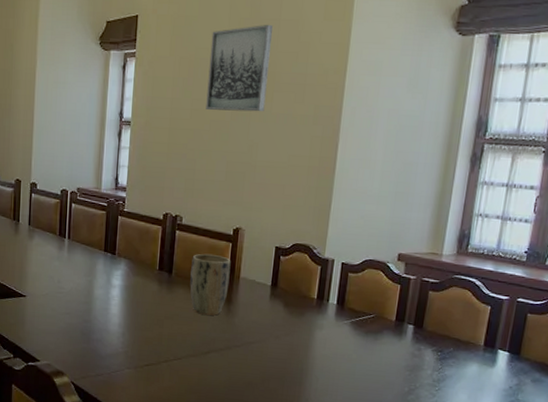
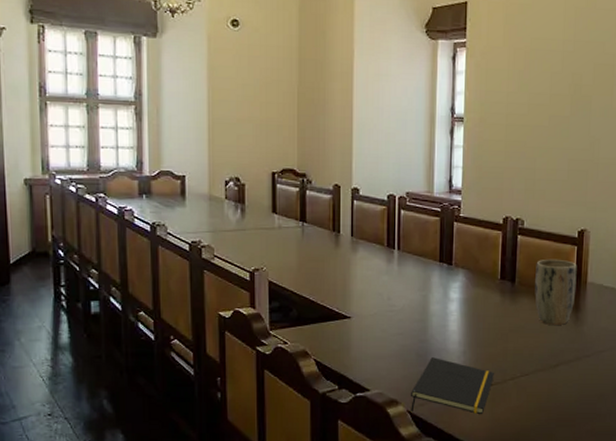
notepad: none [74,336,151,391] -> present [411,357,495,414]
wall art: present [206,25,273,112] -> none [544,15,609,107]

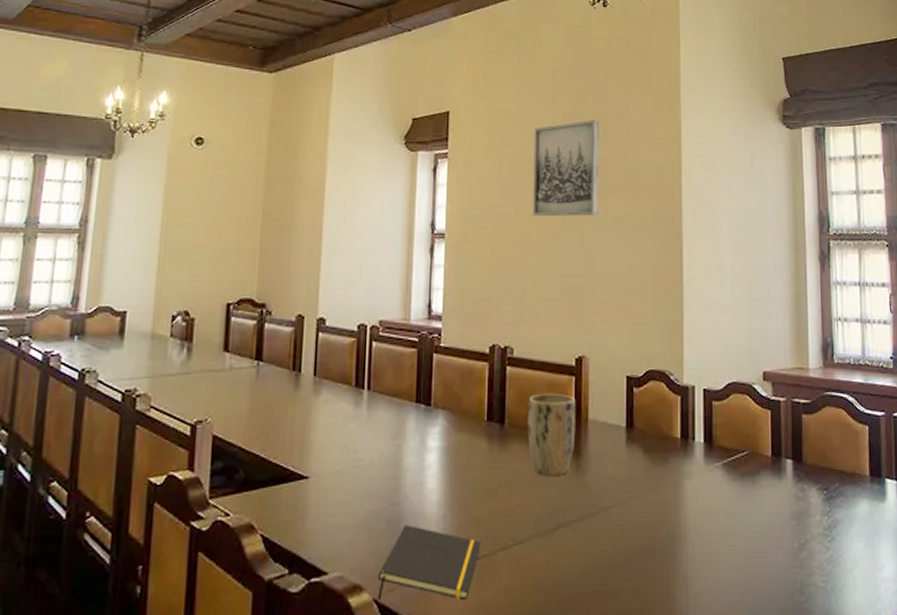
wall art: none [544,15,609,107] -> present [533,120,599,216]

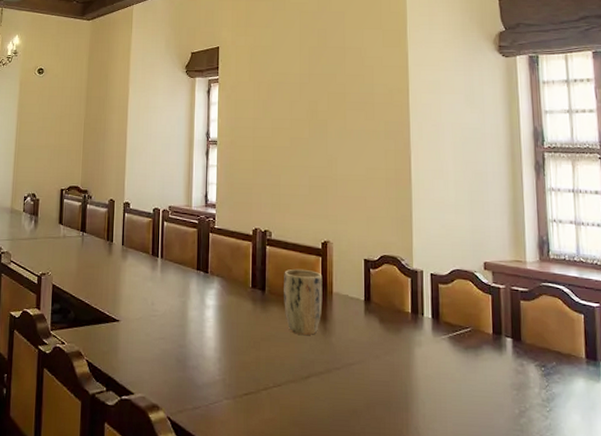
notepad: present [377,525,482,602] -> none [170,363,249,425]
wall art: present [533,120,599,216] -> none [285,52,339,129]

